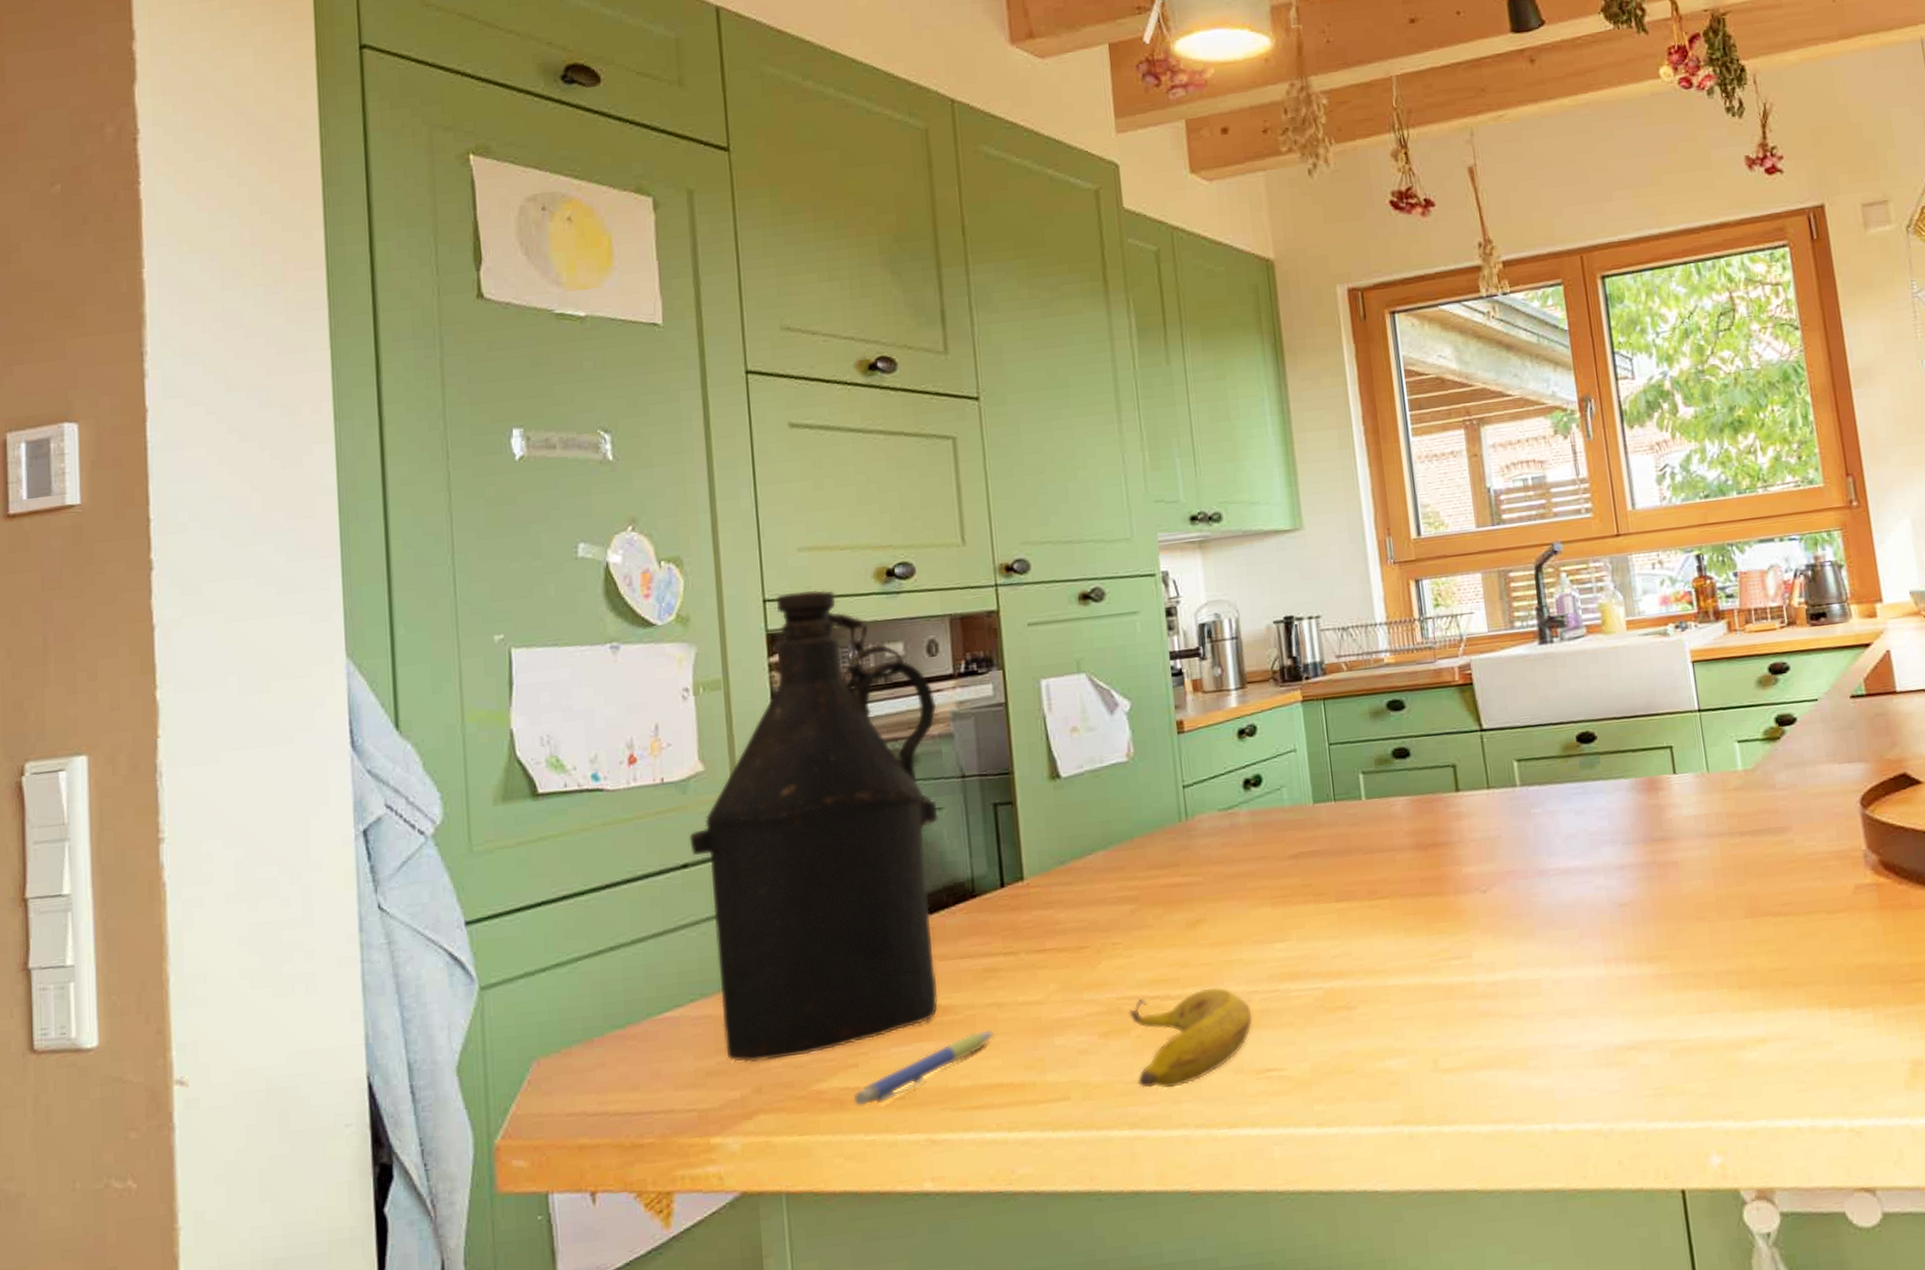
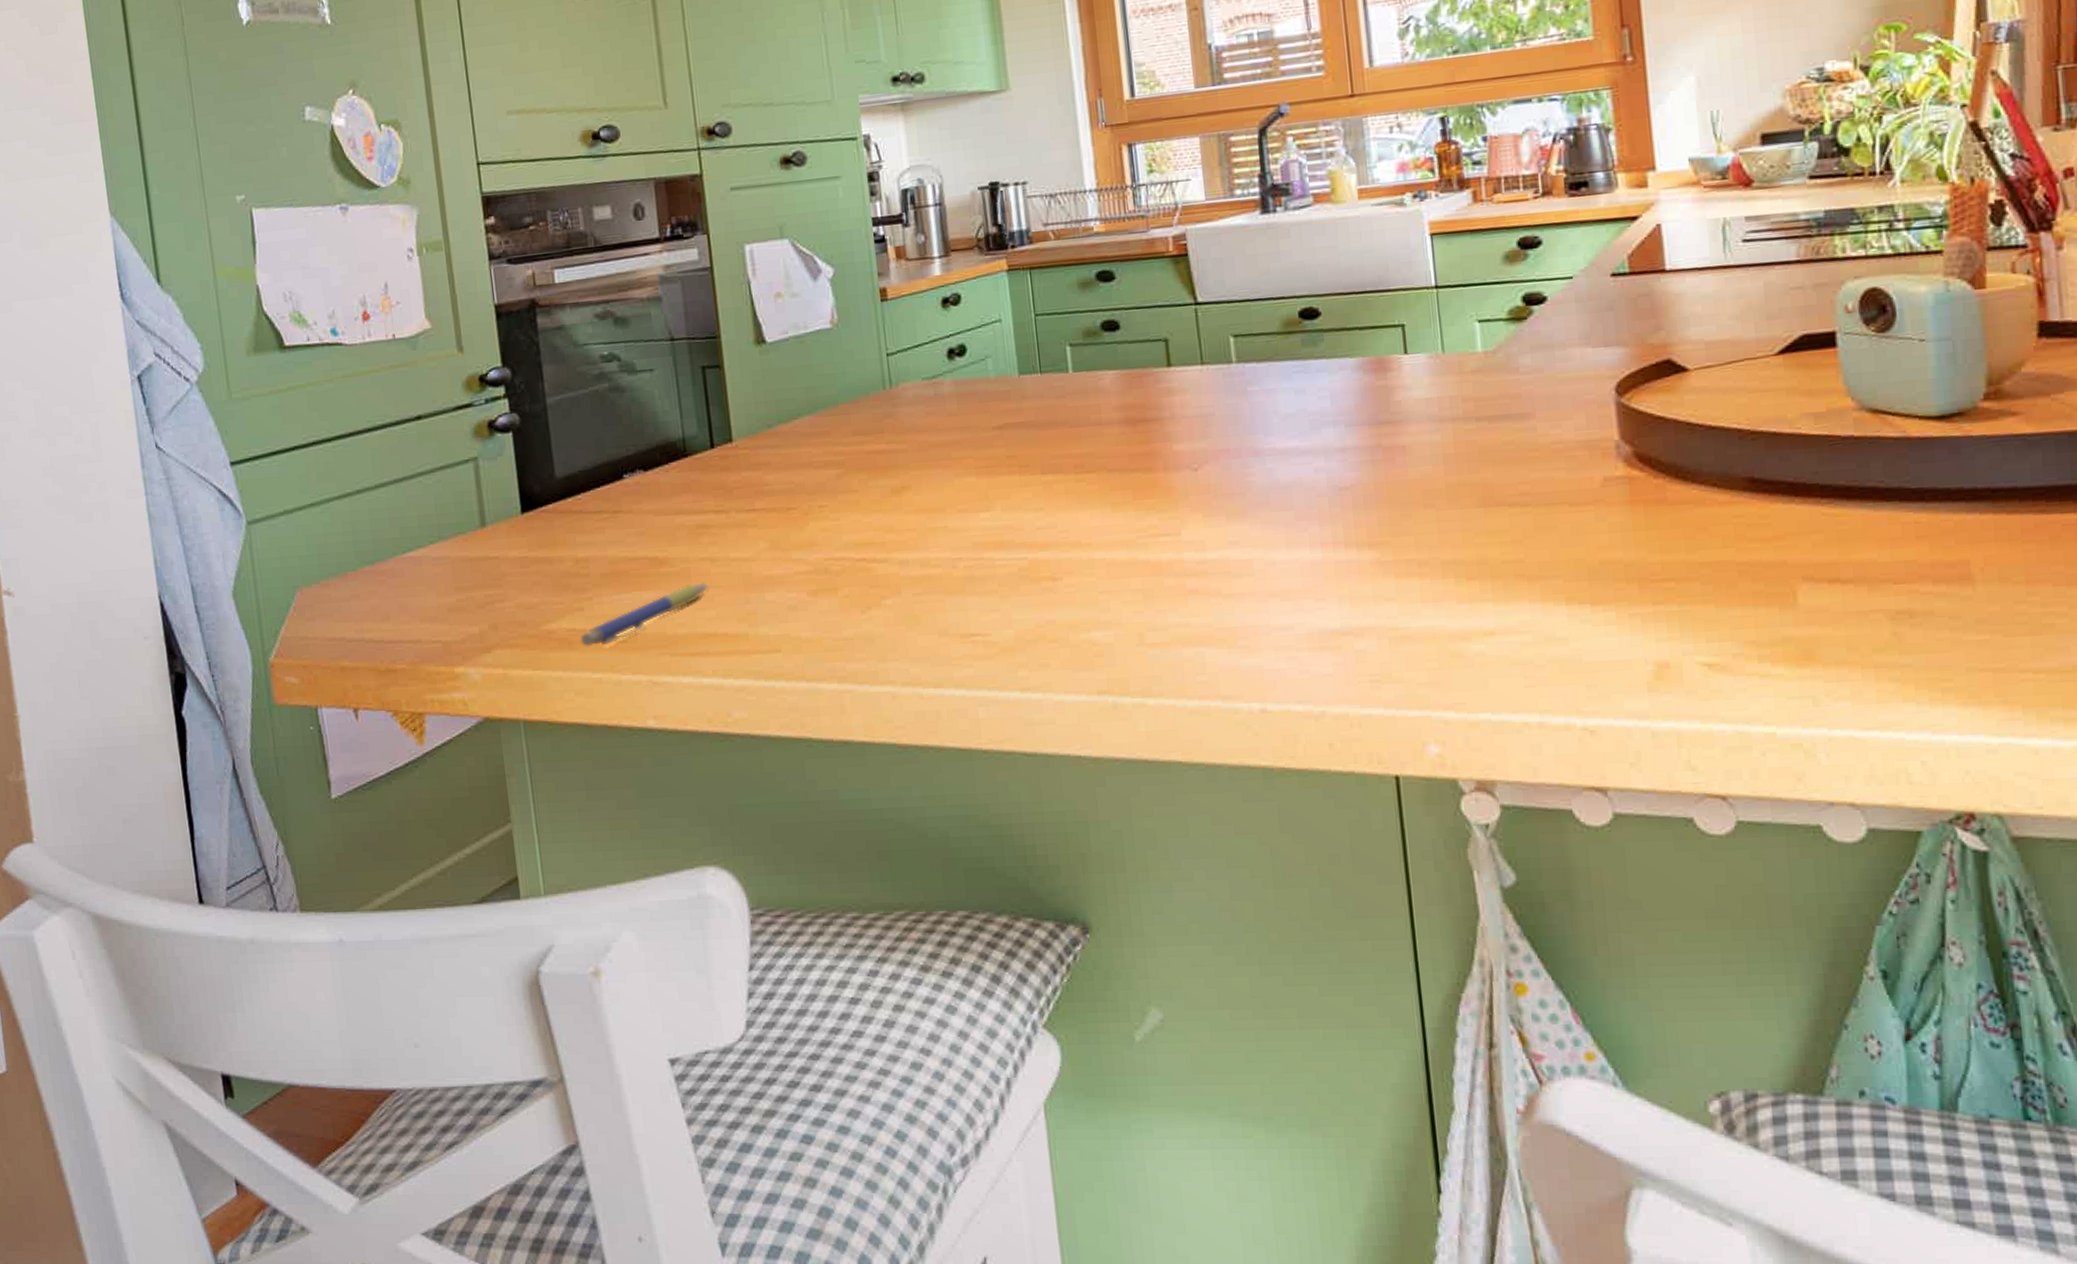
bottle: present [689,589,939,1063] -> none [421,152,655,601]
banana: present [1129,987,1253,1089] -> none [836,552,958,647]

